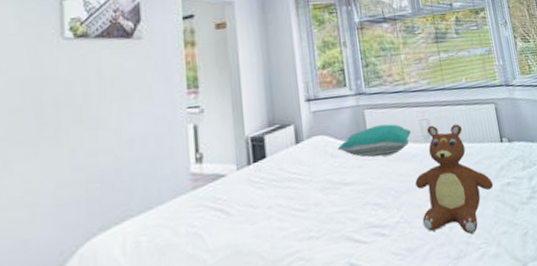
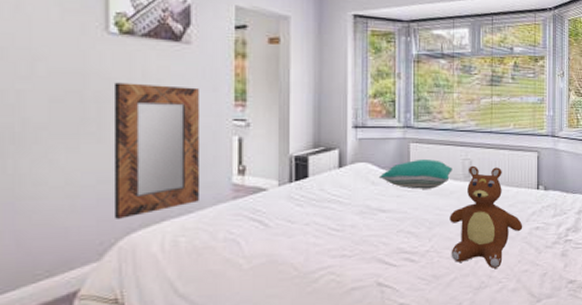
home mirror: none [70,80,159,225] -> present [113,82,201,219]

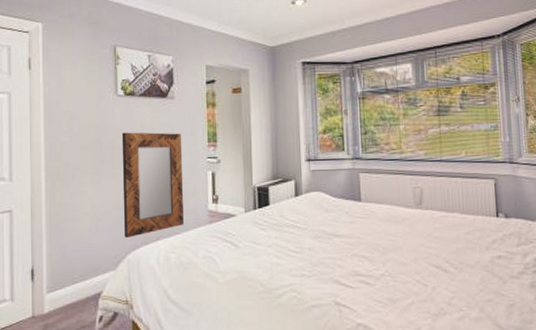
pillow: present [378,159,452,189] -> none [331,188,403,216]
teddy bear: present [450,165,523,269] -> none [403,193,483,296]

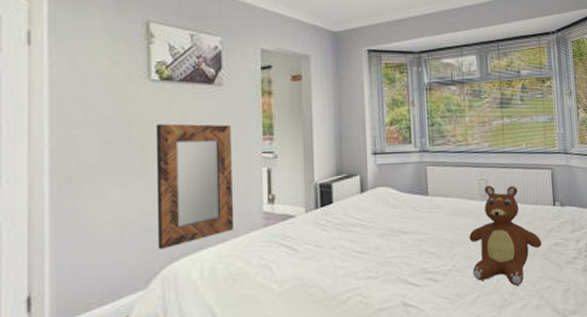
teddy bear: none [403,193,483,296] -> present [469,185,542,286]

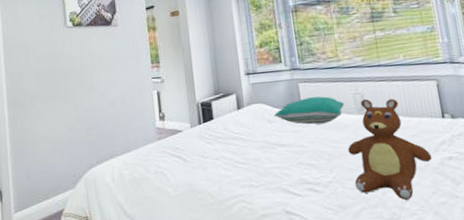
home mirror: present [155,123,234,249] -> none [72,57,134,157]
pillow: none [399,181,469,211] -> present [273,96,344,125]

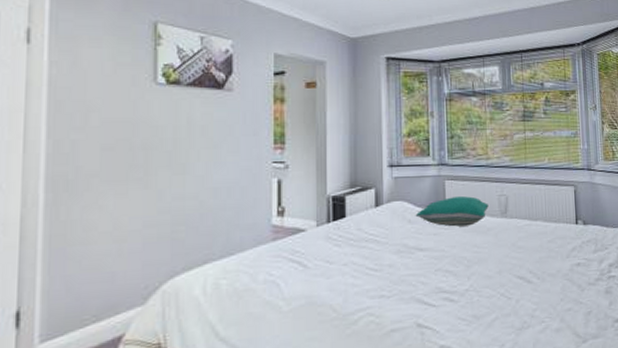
teddy bear: present [348,99,433,200] -> none [488,201,564,308]

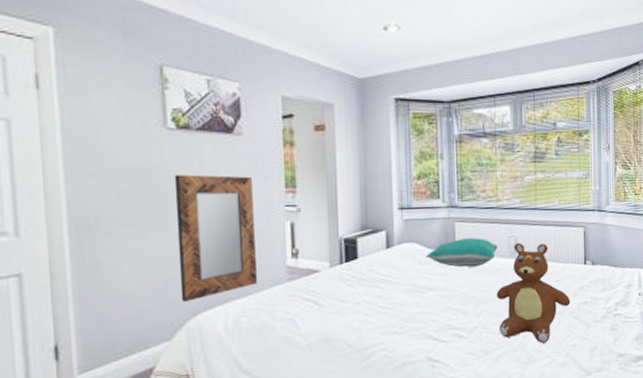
home mirror: none [158,130,242,263] -> present [174,174,258,302]
teddy bear: none [488,201,564,308] -> present [496,242,571,343]

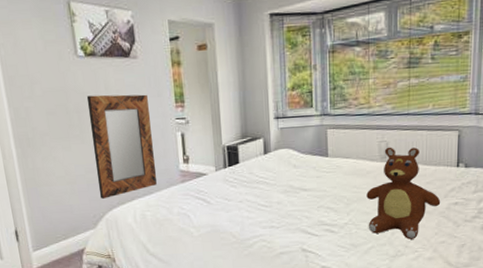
pillow: present [425,238,498,267] -> none [299,143,369,171]

